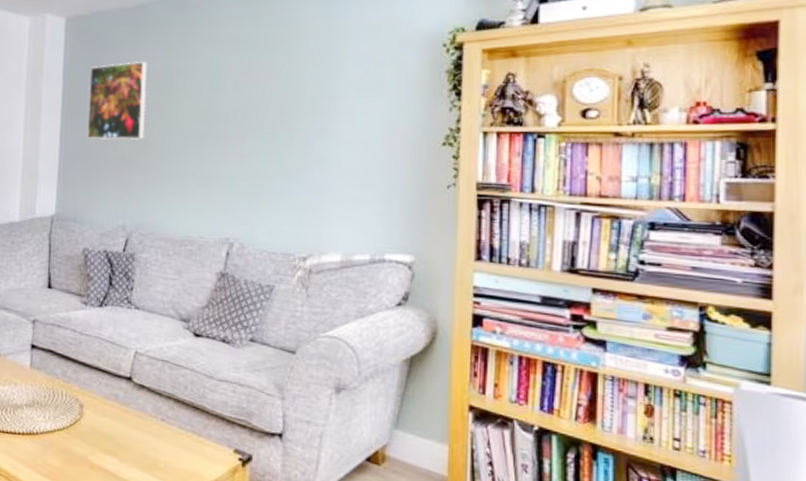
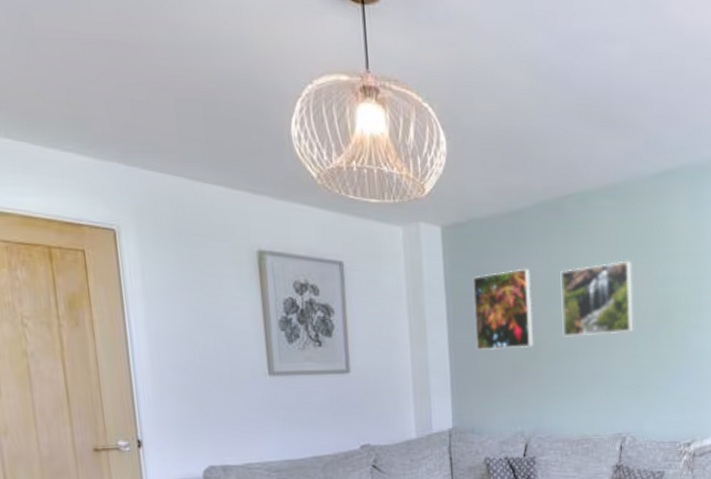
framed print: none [175,58,253,133] -> present [560,260,634,337]

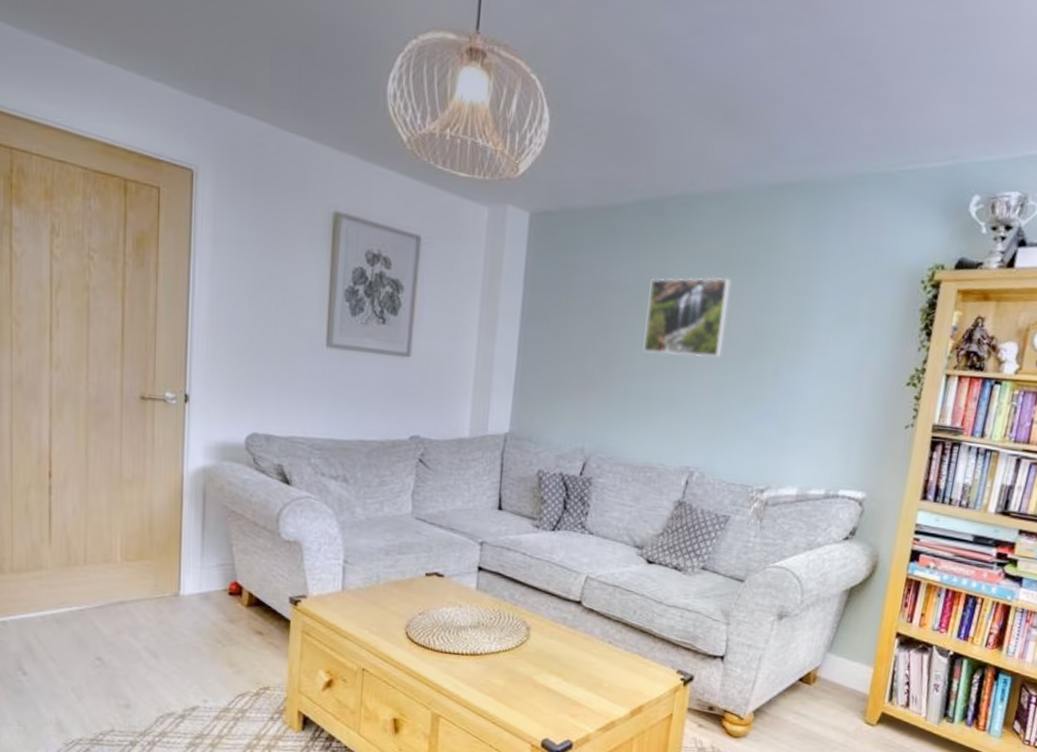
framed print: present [473,268,535,350] -> none [547,270,618,358]

